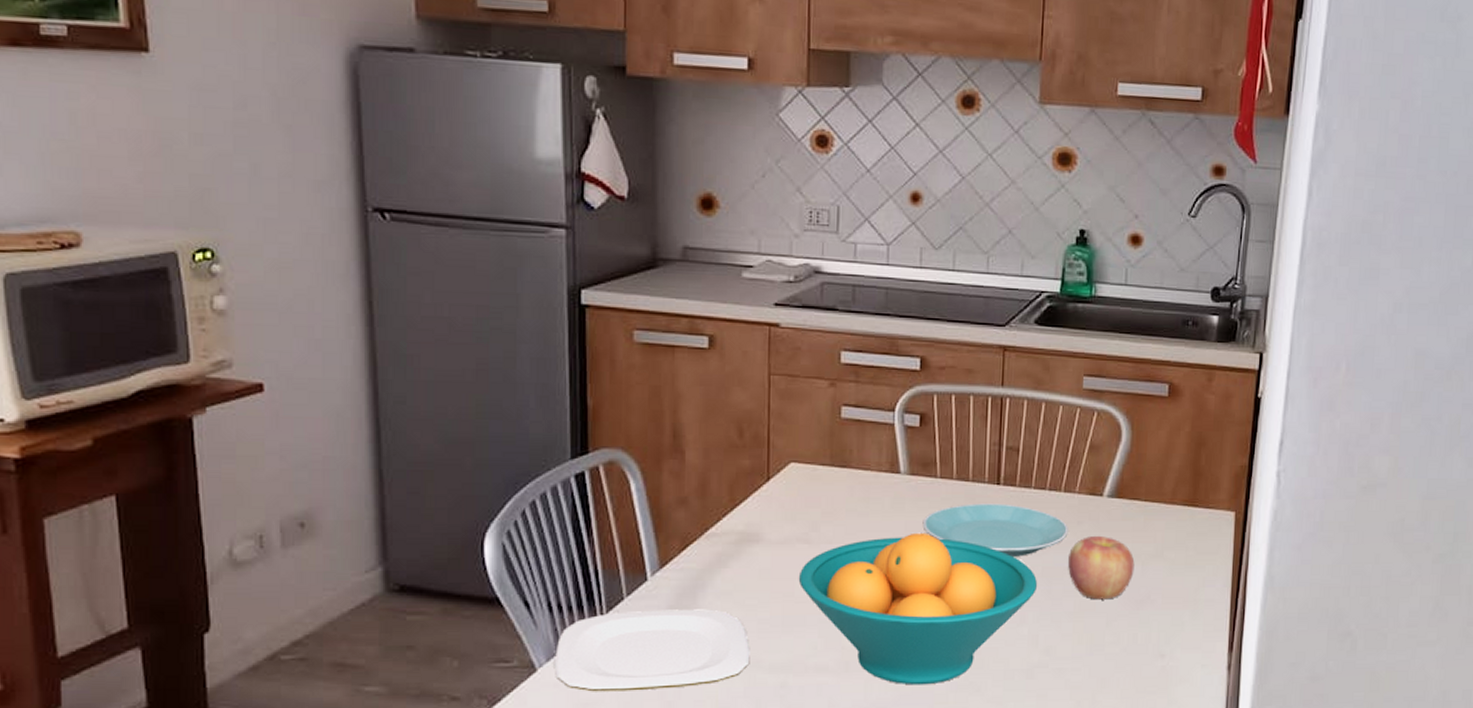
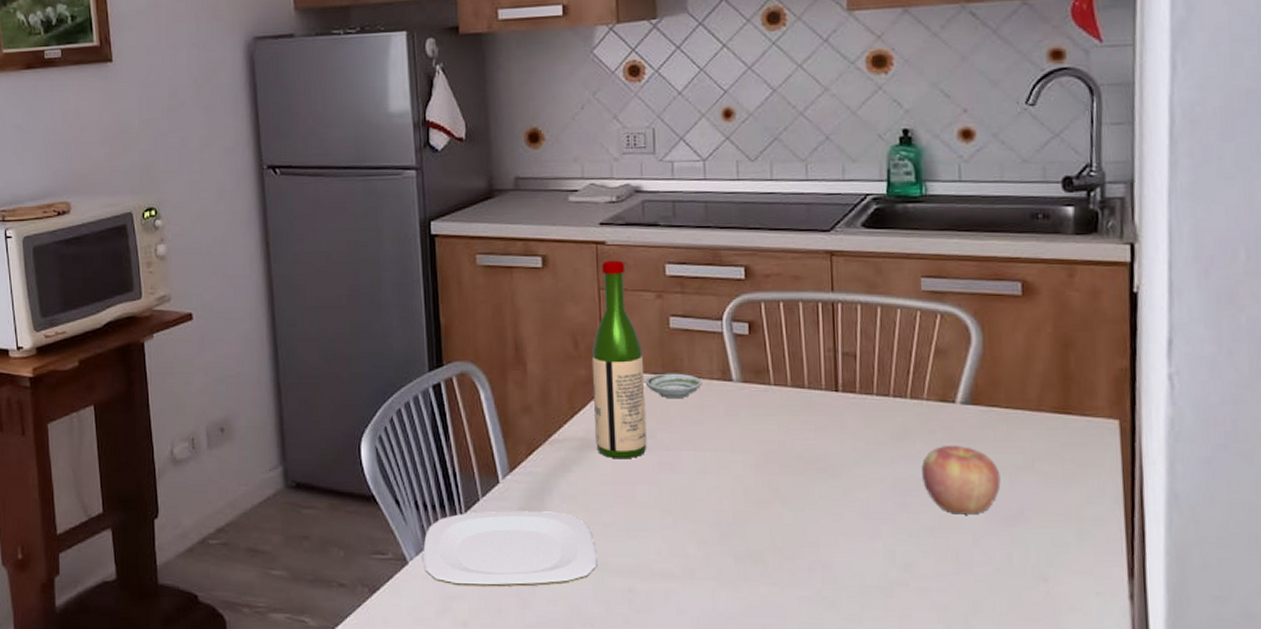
wine bottle: none [756,344,812,553] -> present [591,260,647,459]
fruit bowl: present [798,532,1038,685] -> none [638,440,890,598]
saucer: none [811,464,871,491] -> present [645,373,703,399]
plate: present [922,503,1069,558] -> none [759,411,919,468]

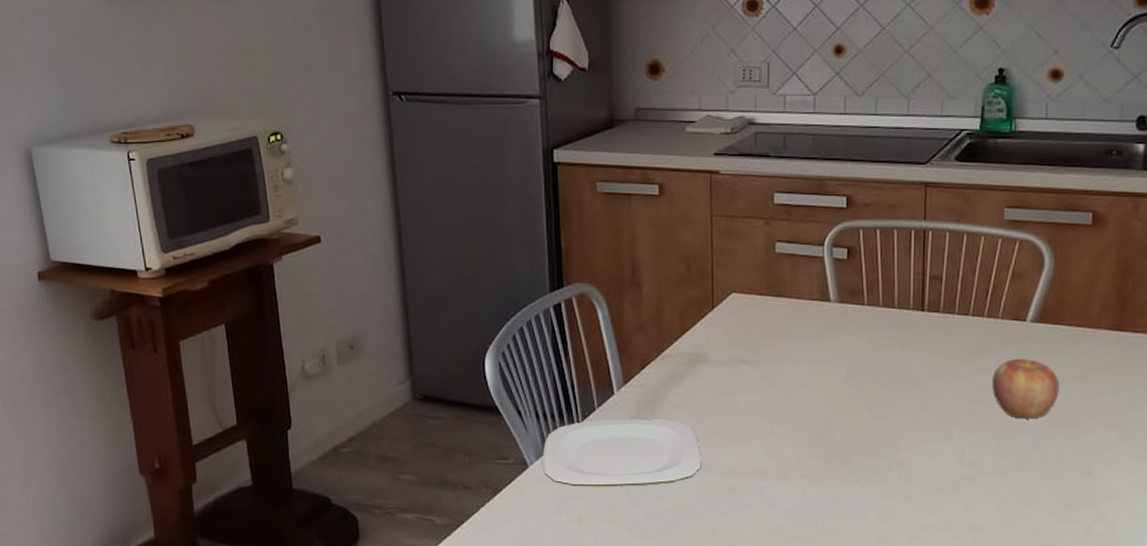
wine bottle: present [591,260,647,459] -> none [702,189,751,372]
saucer: present [645,373,703,399] -> none [750,294,803,318]

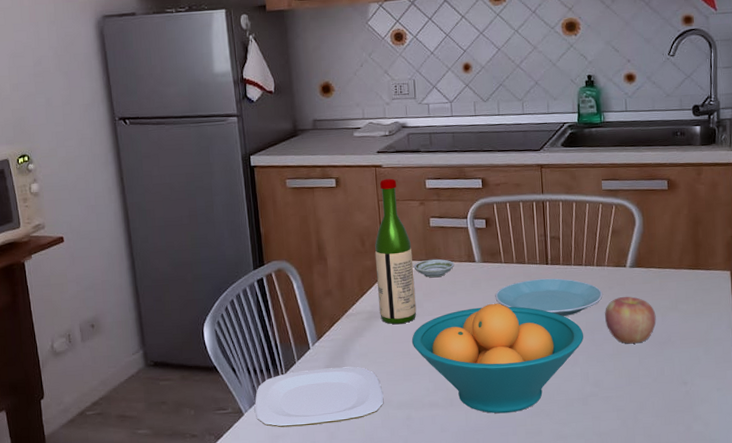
wine bottle: none [702,189,751,372] -> present [374,178,417,325]
fruit bowl: none [741,355,963,492] -> present [411,303,584,414]
saucer: none [750,294,803,318] -> present [413,259,455,278]
plate: none [852,328,992,379] -> present [495,278,603,317]

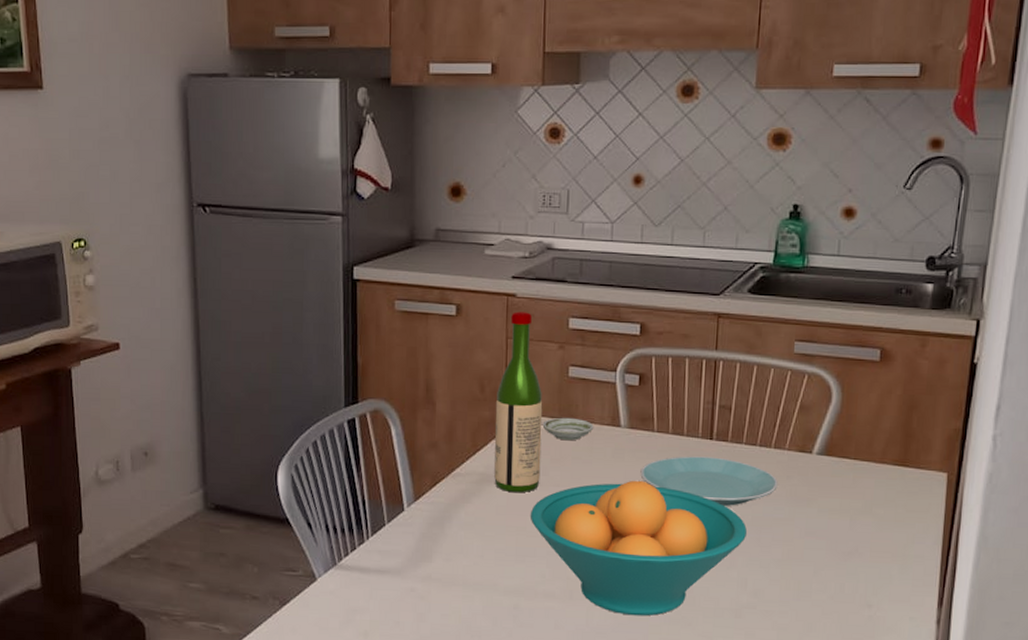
plate: present [255,366,384,428] -> none [331,536,488,602]
apple: present [605,296,656,344] -> none [777,489,843,550]

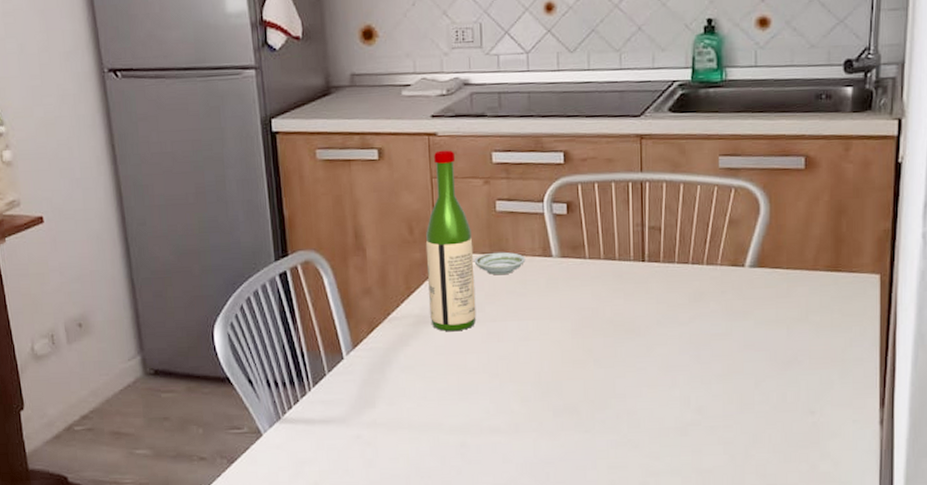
fruit bowl: present [530,480,748,617] -> none [469,308,687,443]
plate: present [640,456,778,507] -> none [575,278,713,328]

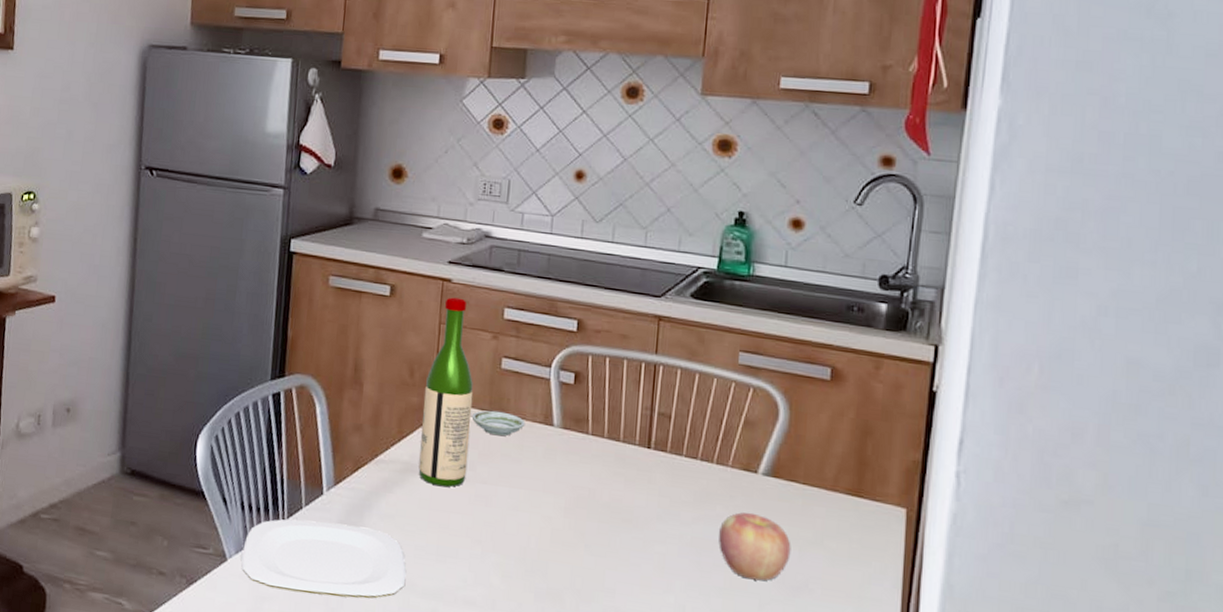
plate: none [276,381,433,452] -> present [241,519,407,599]
apple: none [714,303,780,363] -> present [719,512,791,581]

